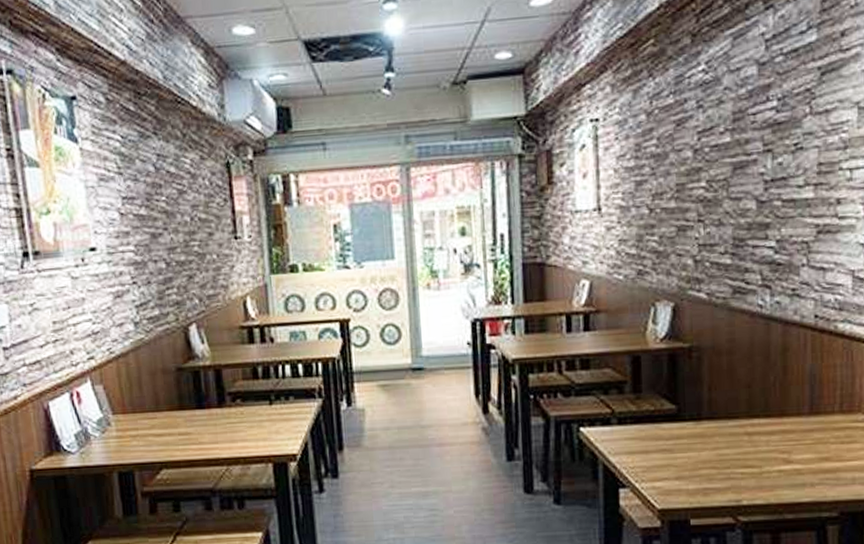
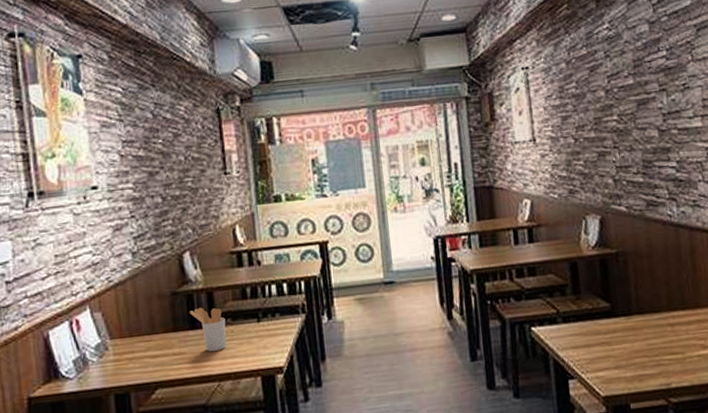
utensil holder: none [196,385,236,433] -> present [190,307,227,352]

